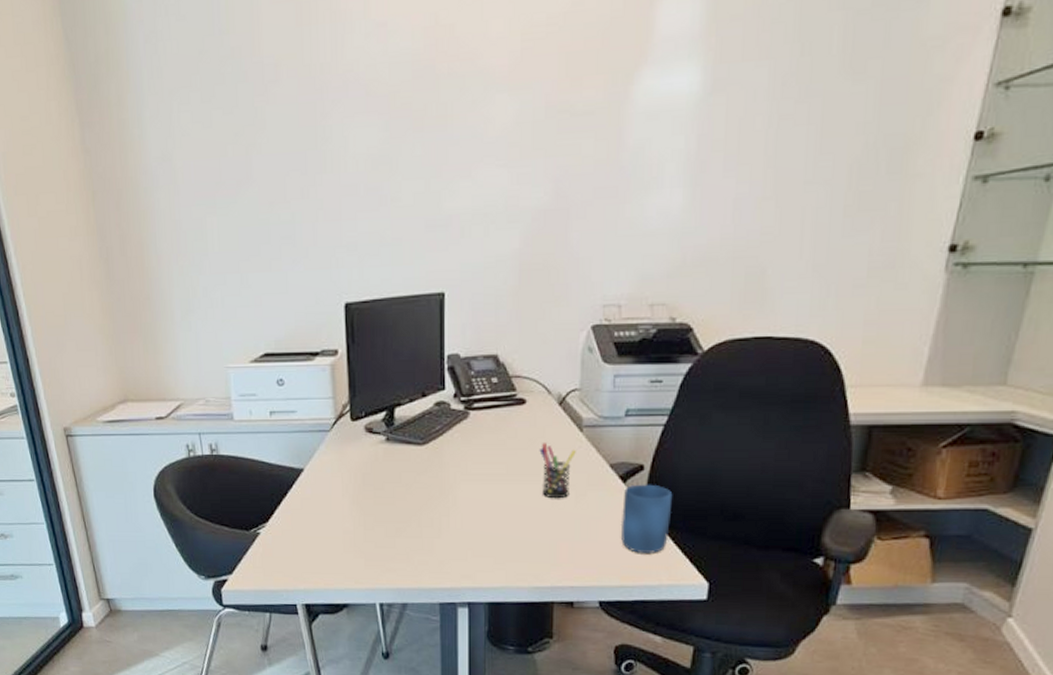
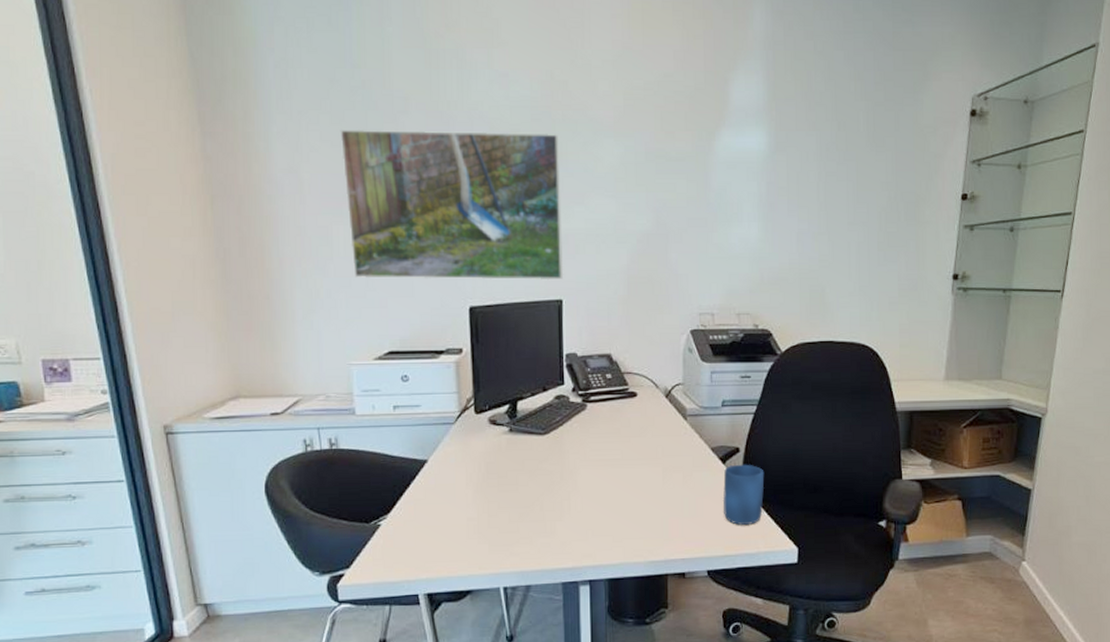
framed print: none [210,92,447,275] -> present [340,129,564,280]
pen holder: present [539,443,576,499] -> none [650,431,682,480]

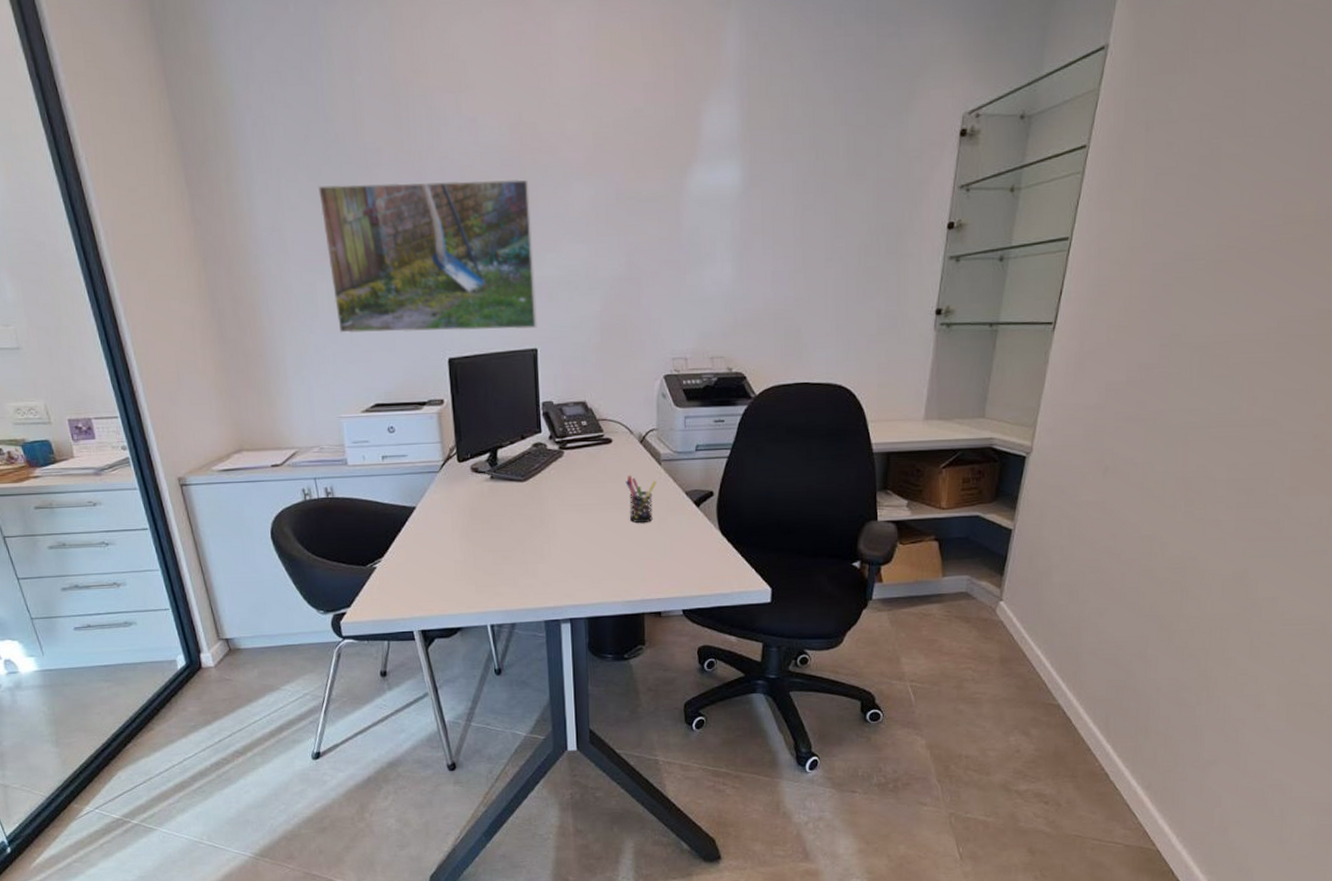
pen holder: none [650,431,682,480] -> present [625,476,656,524]
mug: present [722,464,765,525] -> none [697,507,738,566]

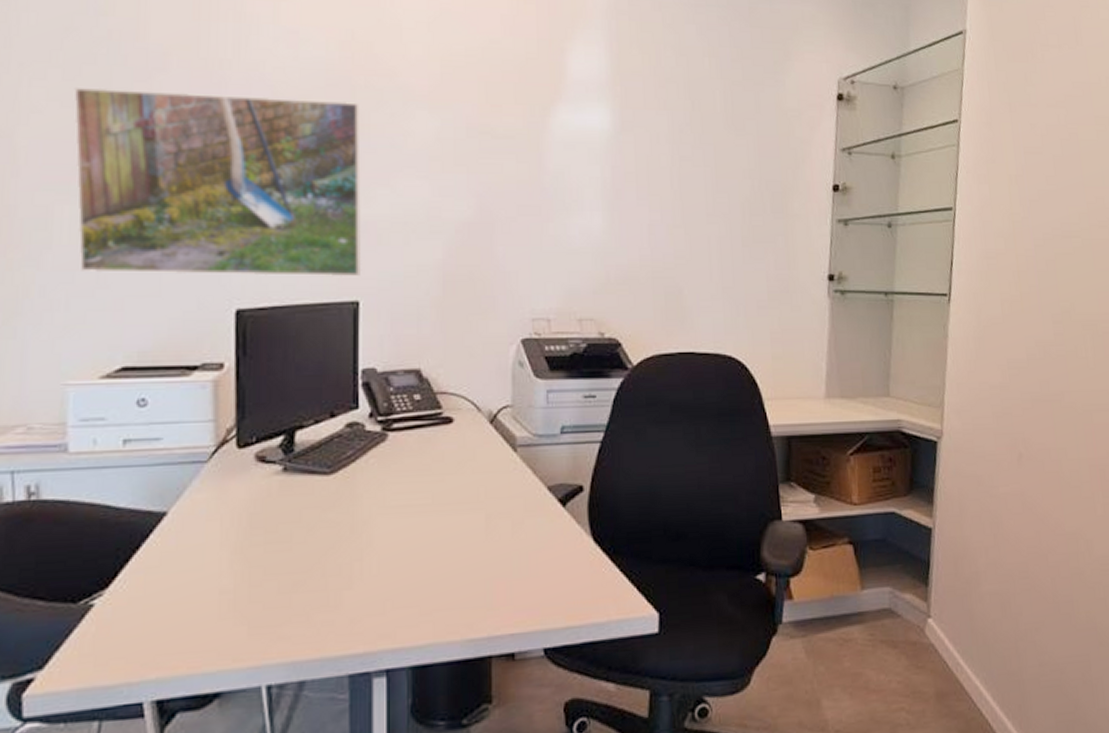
pen holder: present [625,476,656,524] -> none [469,466,510,530]

